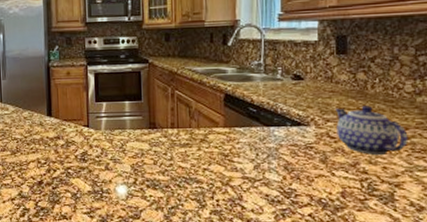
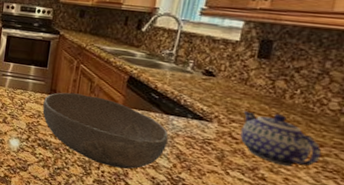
bowl: none [145,121,273,193] -> present [42,92,169,169]

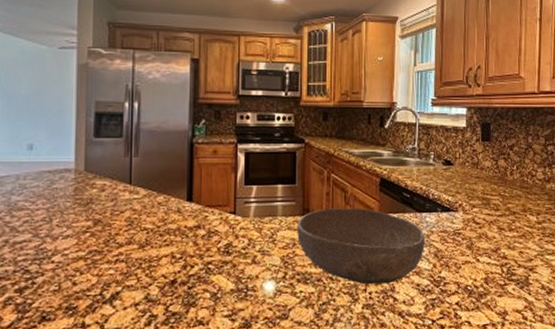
teapot: present [240,110,322,167] -> none [480,192,540,240]

